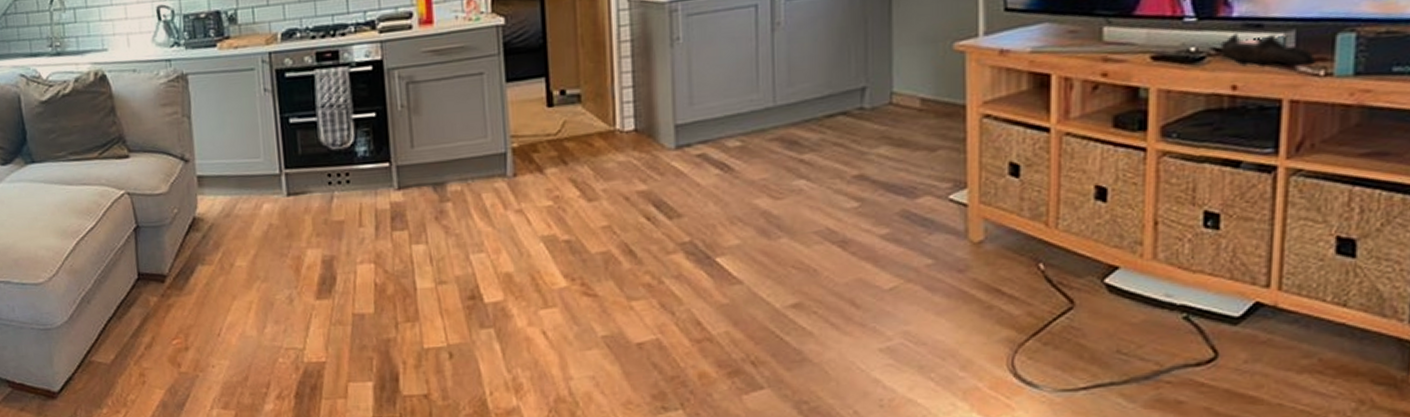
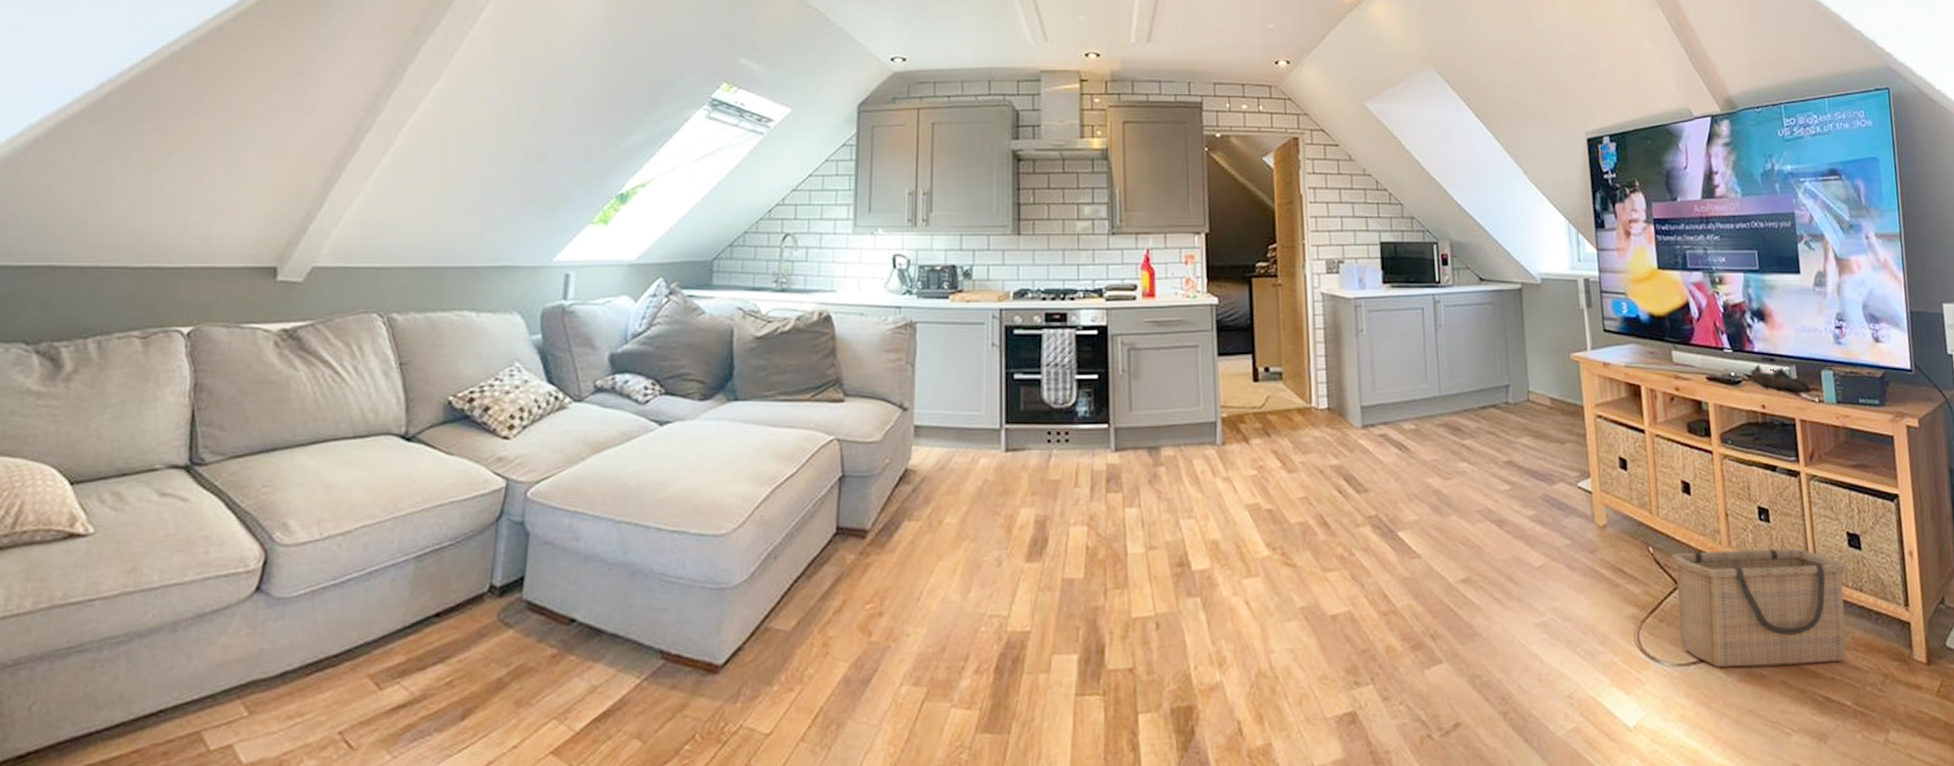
basket: none [1068,258,1330,393] -> present [1671,548,1848,667]

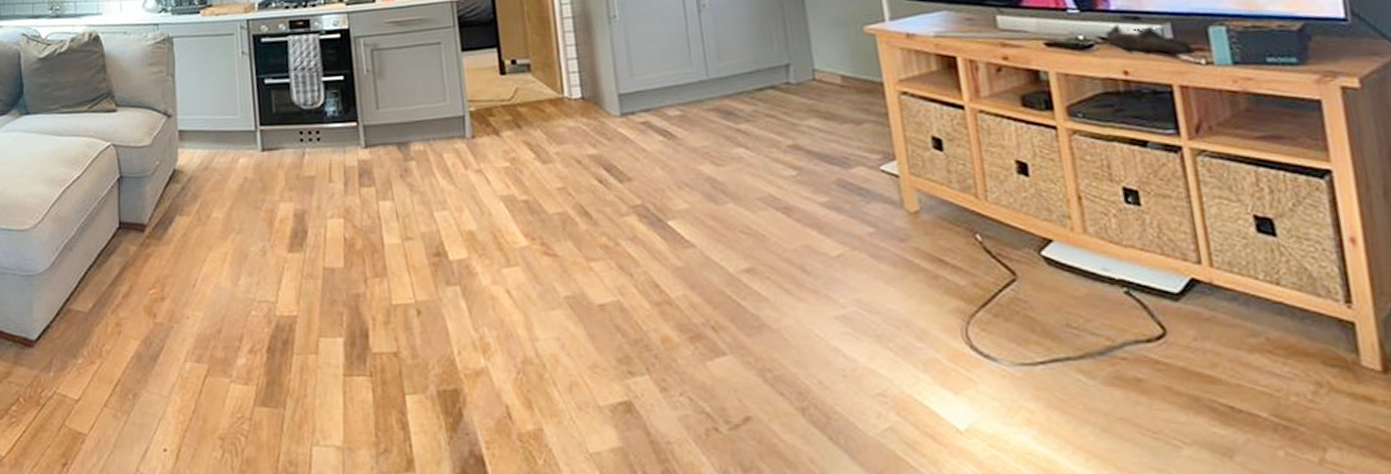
basket: present [1671,548,1848,667] -> none [1005,234,1259,369]

